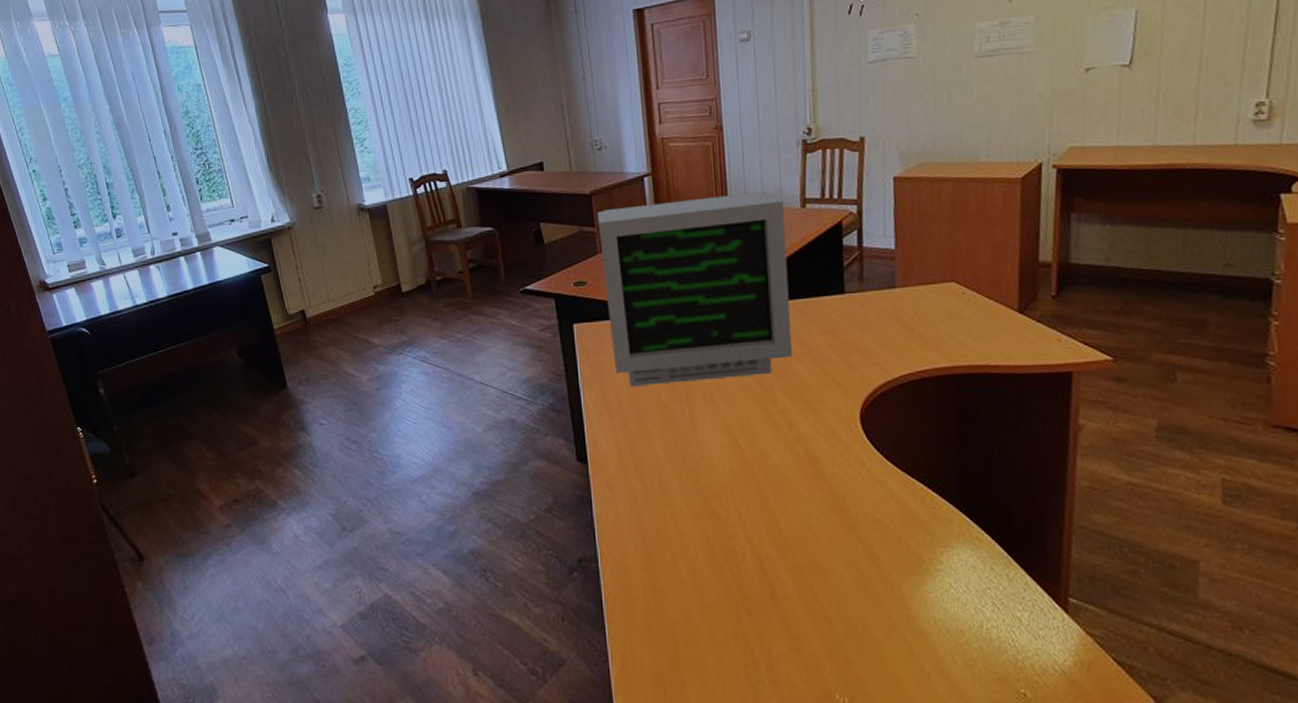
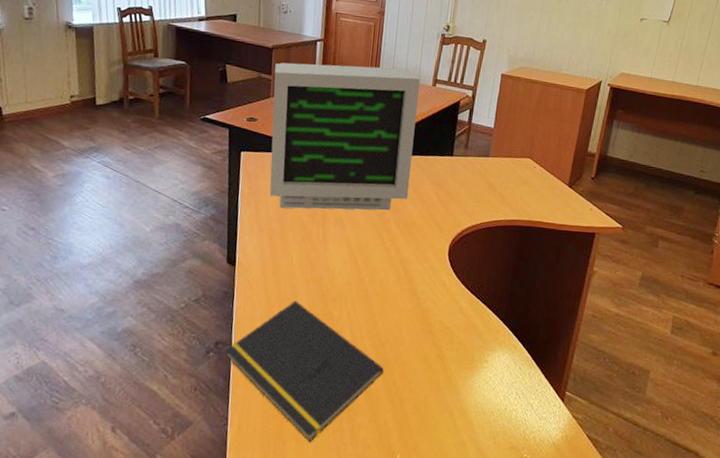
notepad: none [592,500,799,681] -> present [225,301,385,442]

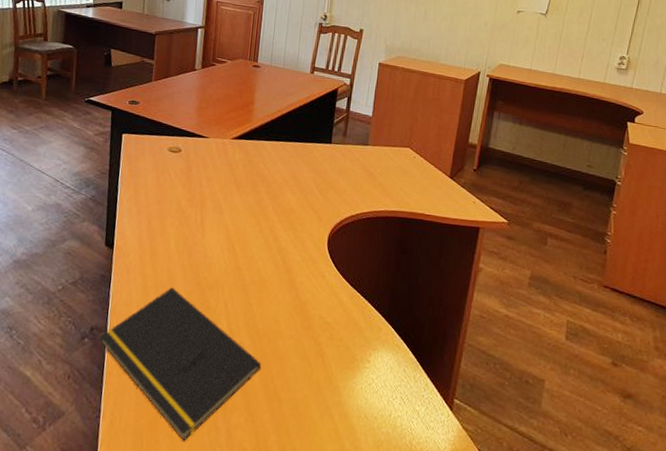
computer monitor: present [269,62,421,211] -> none [149,48,299,198]

